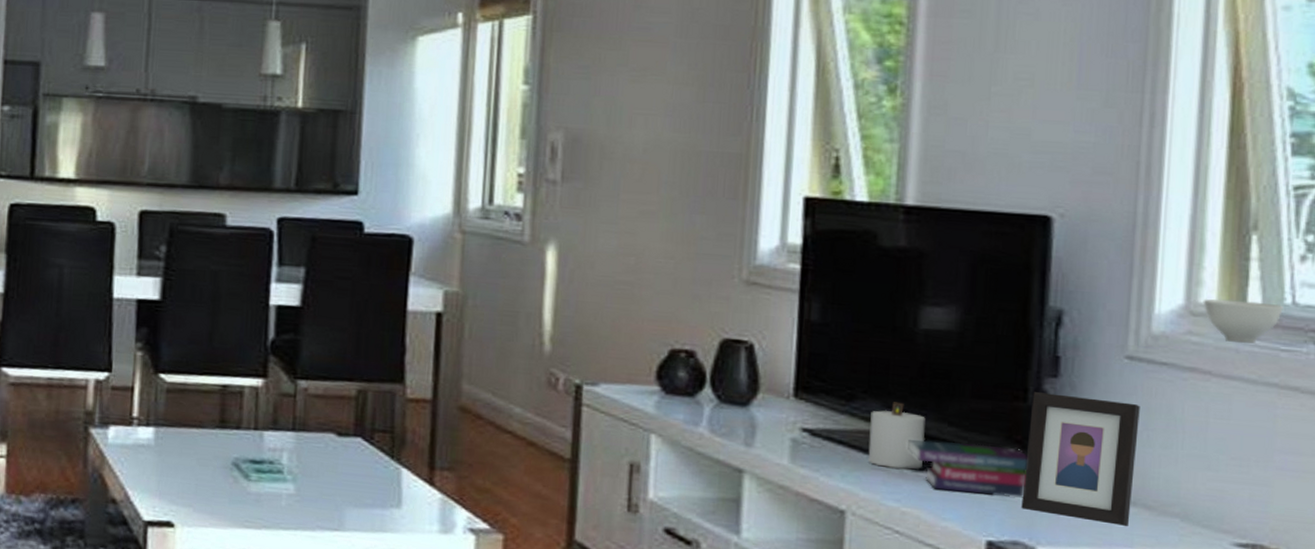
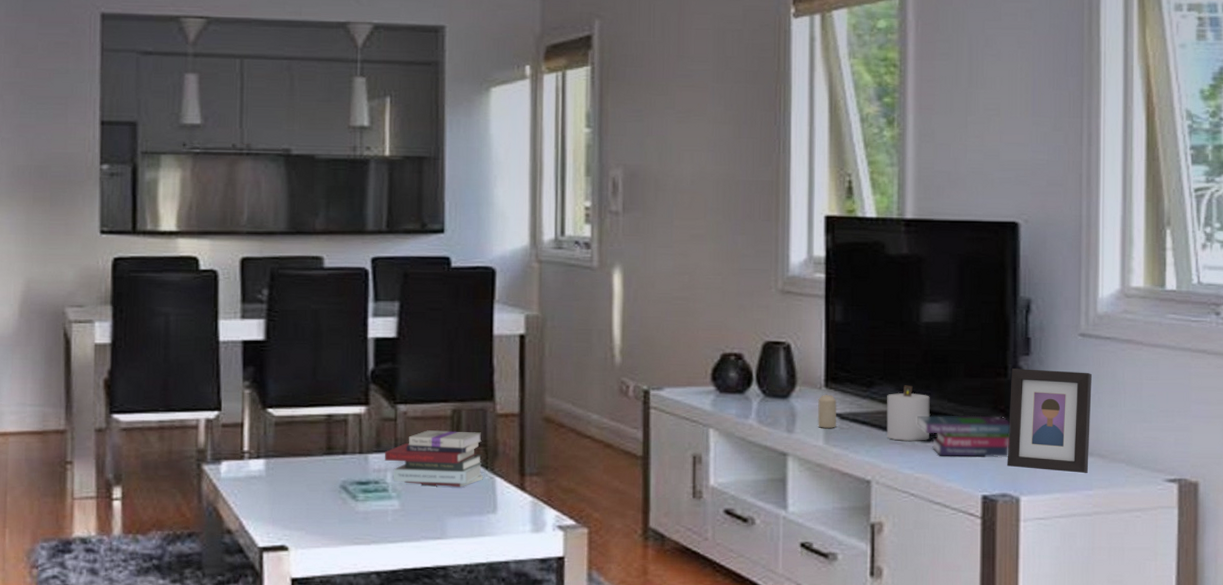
books: none [281,410,389,477] -> present [385,430,483,488]
candle: none [783,405,808,446] -> present [818,394,837,428]
bowl: present [1203,299,1283,344] -> none [1134,283,1192,317]

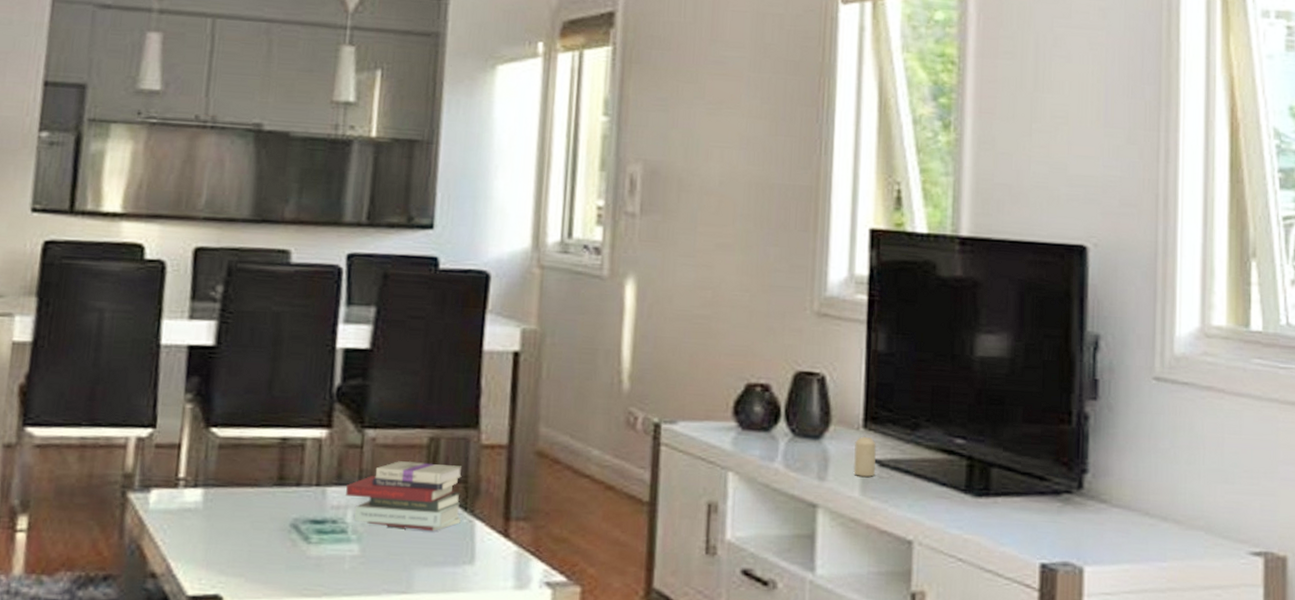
candle: present [886,385,931,442] -> none [932,429,984,497]
books: present [917,415,1010,457] -> none [968,465,1073,519]
picture frame: present [1007,368,1092,474] -> none [1069,414,1167,542]

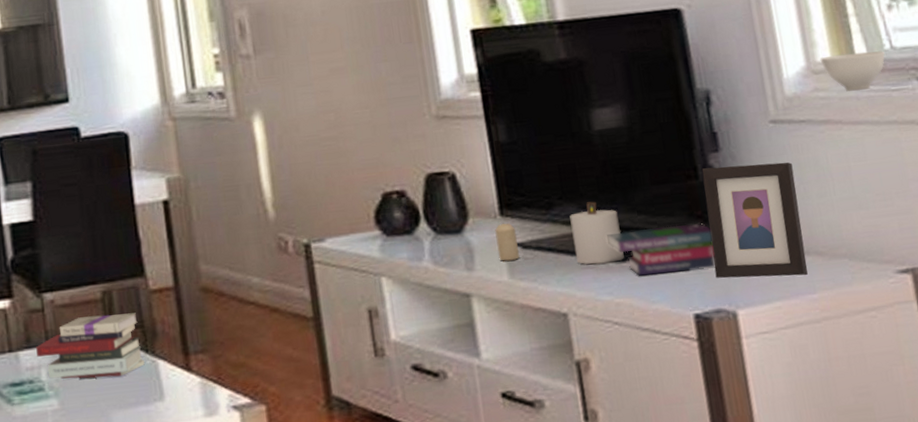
candle: none [932,429,984,497] -> present [569,201,625,265]
books: none [968,465,1073,519] -> present [607,223,715,276]
picture frame: none [1069,414,1167,542] -> present [701,162,808,279]
bowl: none [1215,321,1279,362] -> present [819,51,885,92]

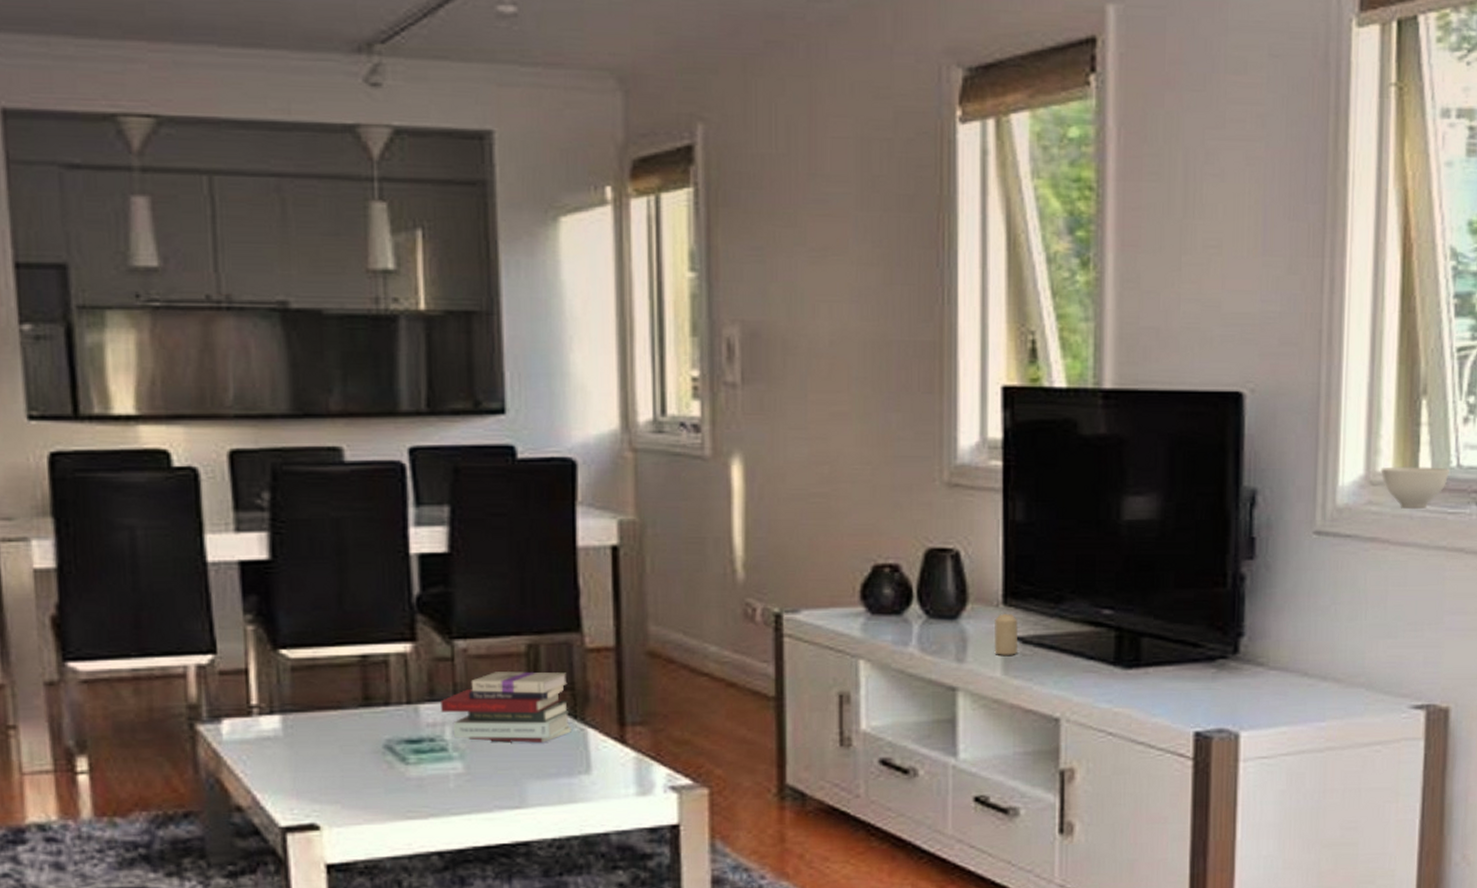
candle: present [569,201,625,265] -> none [1079,599,1133,670]
books: present [607,223,715,276] -> none [1117,635,1228,686]
picture frame: present [701,162,808,279] -> none [1224,576,1328,702]

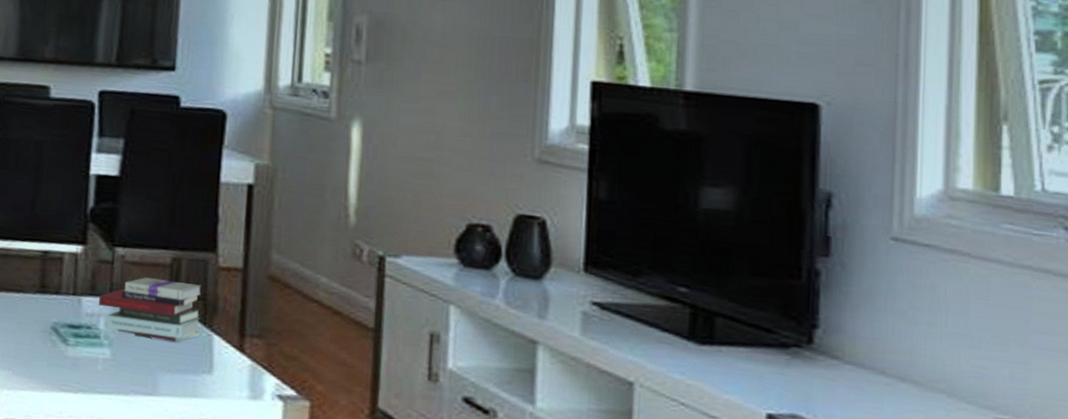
candle: present [994,613,1018,655] -> none [574,279,597,319]
bowl: present [1380,467,1450,509] -> none [960,184,1034,228]

